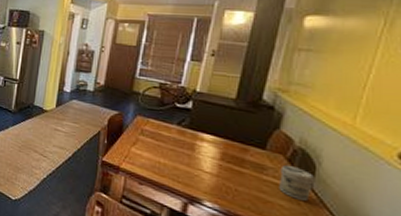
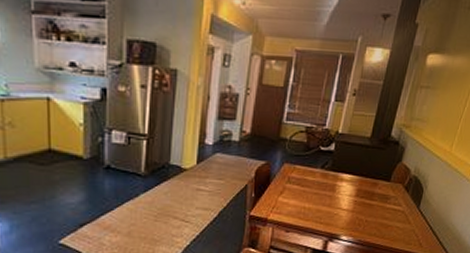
jar: present [279,164,315,201] -> none [397,192,422,220]

